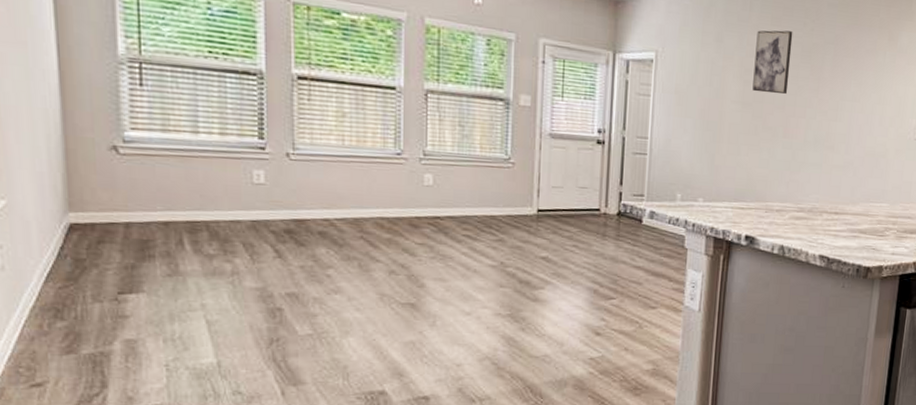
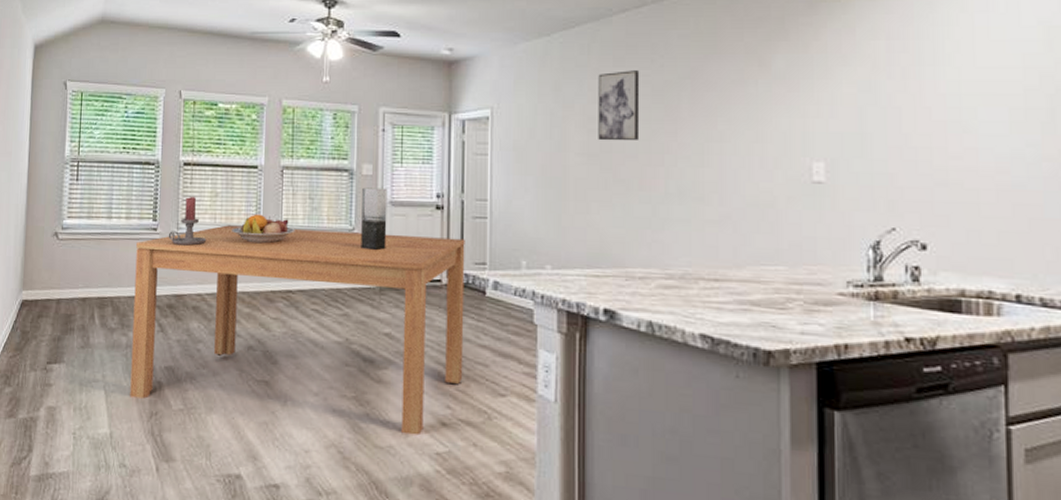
dining table: none [237,148,625,345] -> present [130,225,465,436]
candle holder: none [281,115,333,169] -> present [168,197,207,246]
fruit bowl: none [365,138,443,170] -> present [232,214,295,244]
vase: none [517,118,547,181] -> present [361,187,388,251]

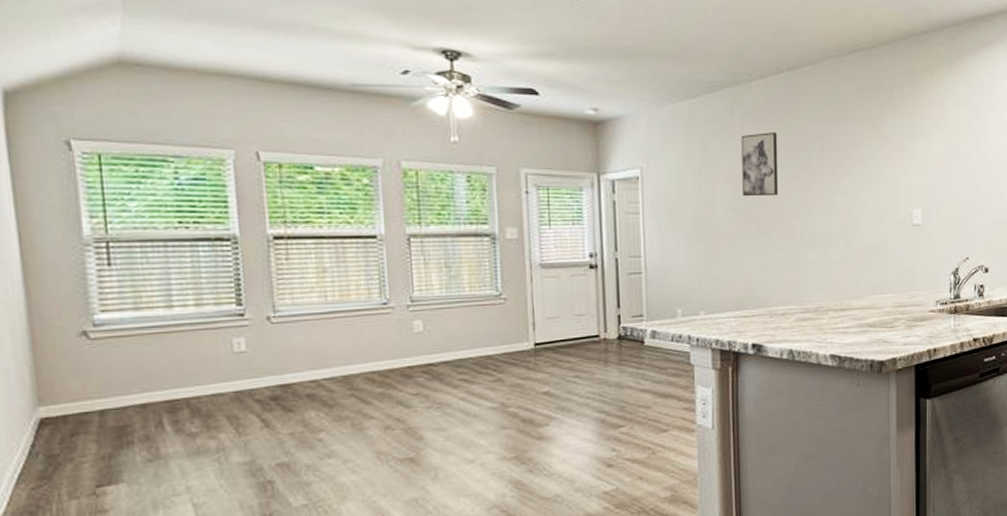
dining table: present [130,225,465,436] -> none [216,294,626,504]
candle holder: present [168,197,207,246] -> none [261,275,317,330]
fruit bowl: present [232,214,295,244] -> none [350,287,431,319]
vase: present [361,187,388,251] -> none [507,251,539,314]

